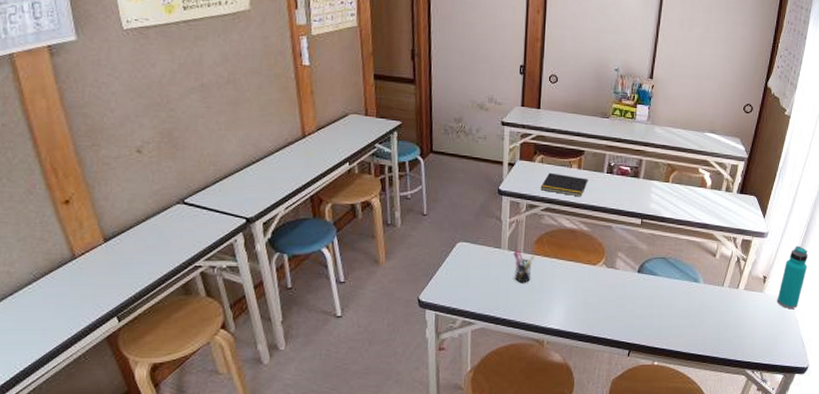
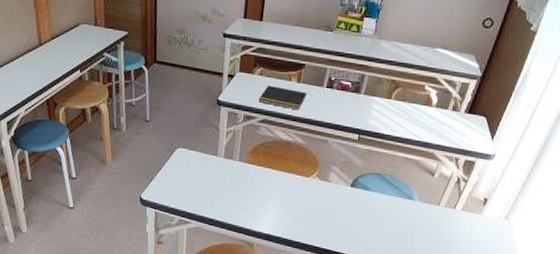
pen holder: present [513,249,535,283] -> none [229,157,250,190]
water bottle: present [777,245,809,308] -> none [496,170,538,233]

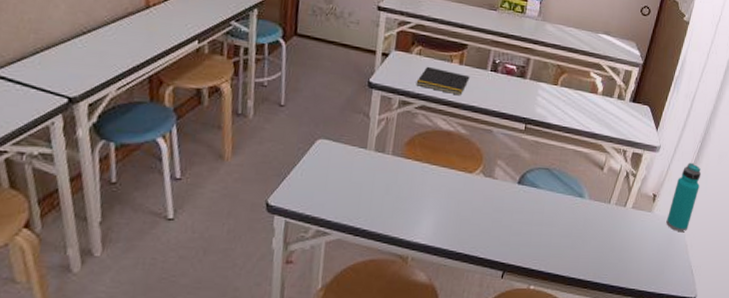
water bottle: none [496,170,538,233] -> present [666,162,702,231]

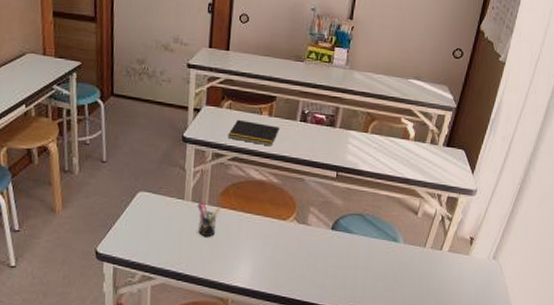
pen holder: none [380,150,405,190] -> present [197,201,220,237]
water bottle: present [666,162,702,231] -> none [484,205,522,274]

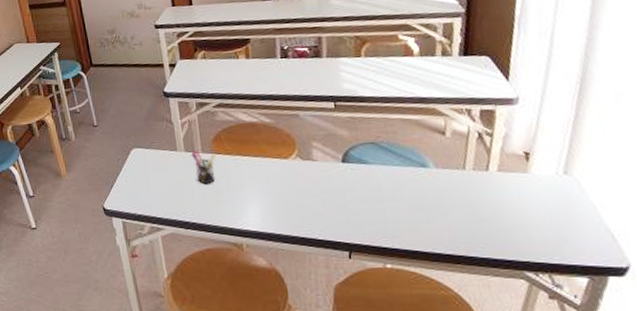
notepad: present [228,119,280,147] -> none [207,67,261,88]

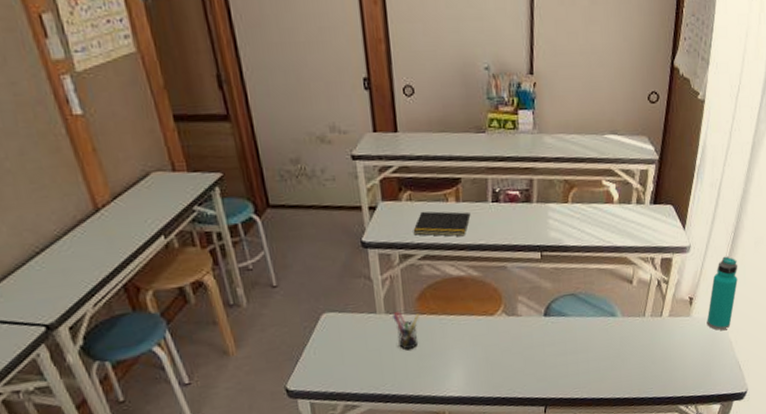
notepad: none [207,67,261,88] -> present [413,211,471,237]
water bottle: none [553,108,595,191] -> present [707,256,738,330]

